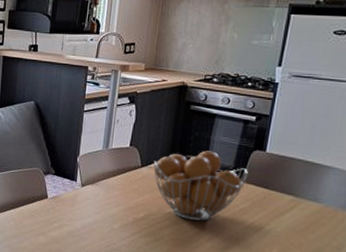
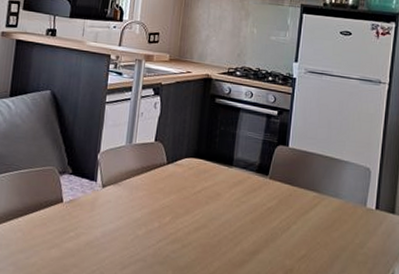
fruit basket: present [153,150,248,221] -> none [179,146,273,223]

